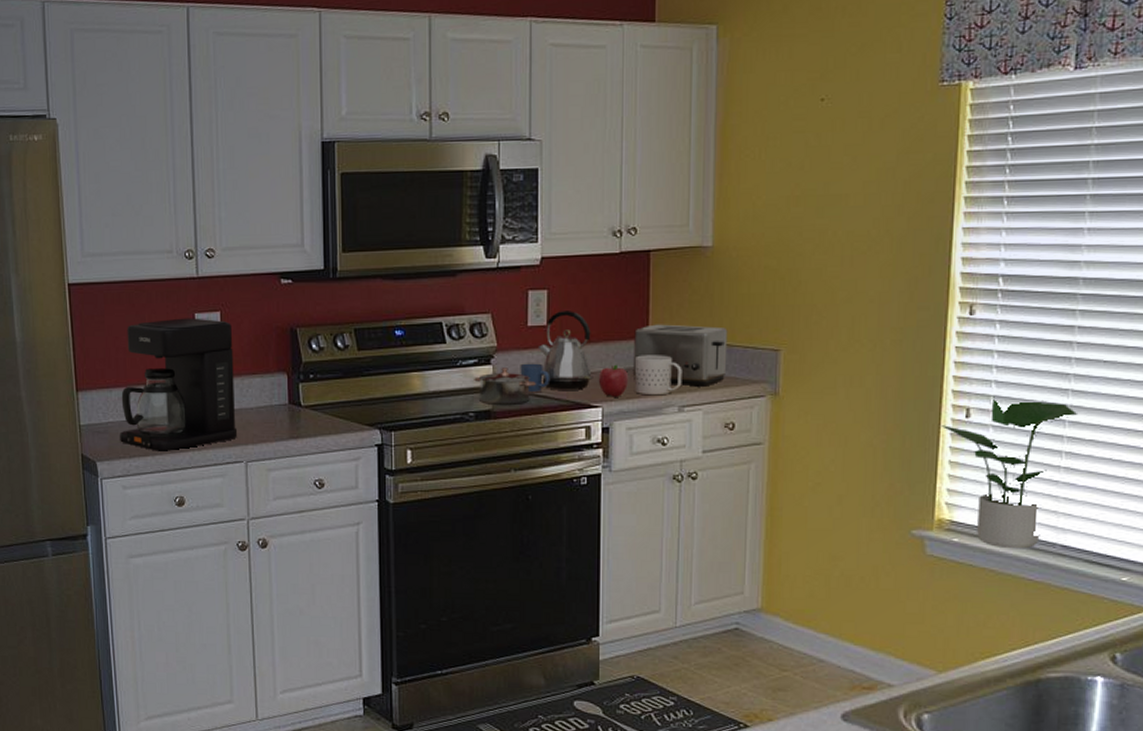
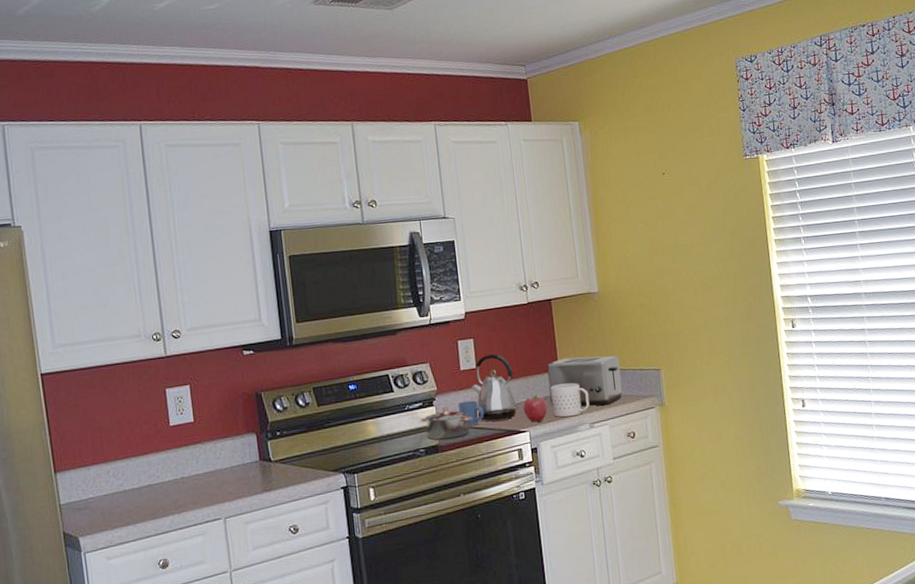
coffee maker: present [120,318,238,453] -> none [99,392,215,520]
potted plant: present [940,397,1078,549] -> none [786,387,879,507]

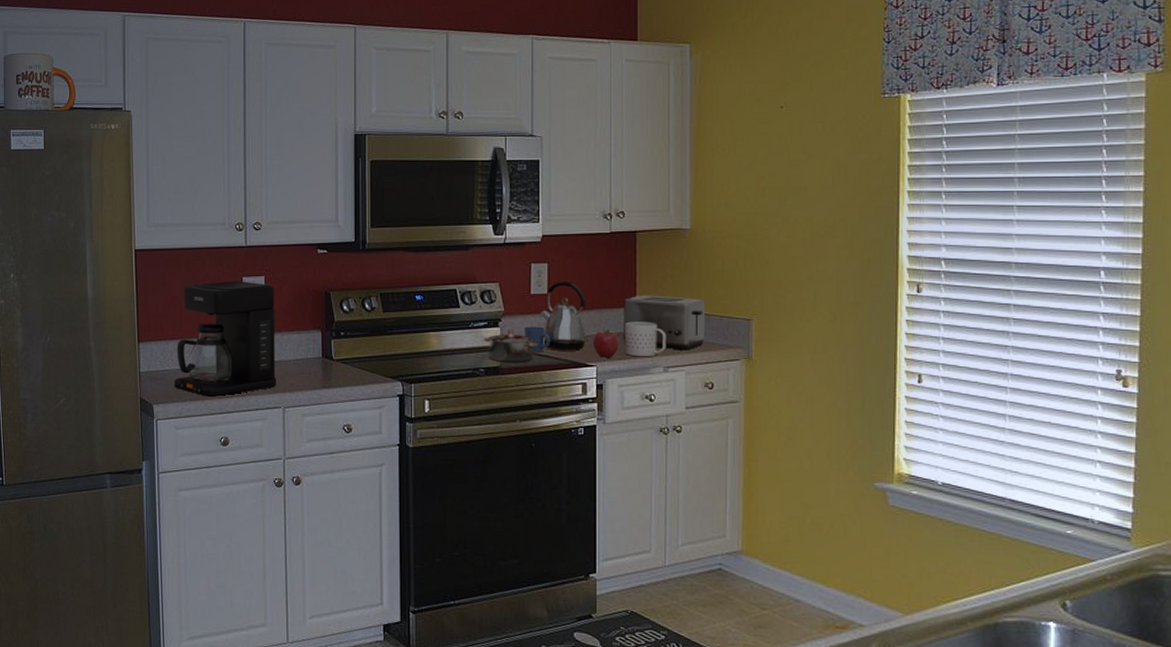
coffee maker: none [99,392,215,520] -> present [174,281,277,398]

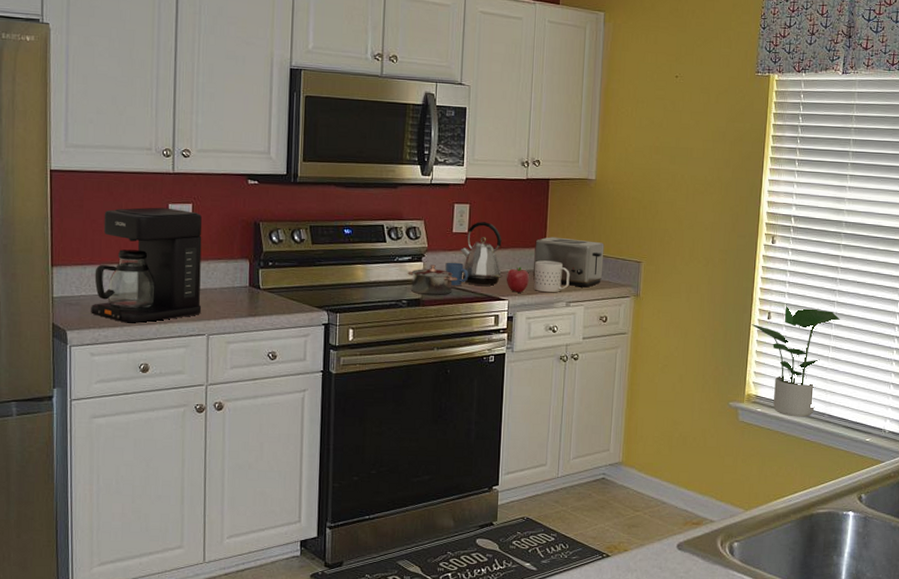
potted plant: none [896,365,1018,502] -> present [751,304,841,417]

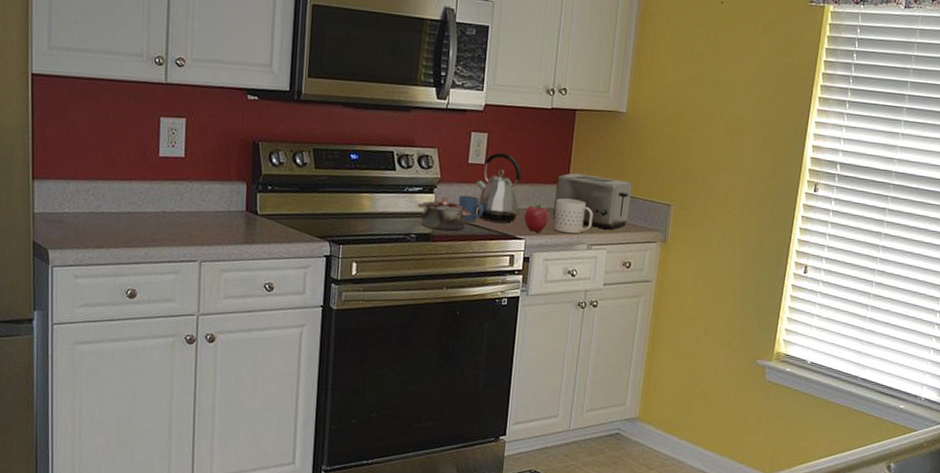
coffee maker: present [91,207,202,324] -> none [75,119,196,246]
potted plant: present [751,304,841,417] -> none [785,258,883,380]

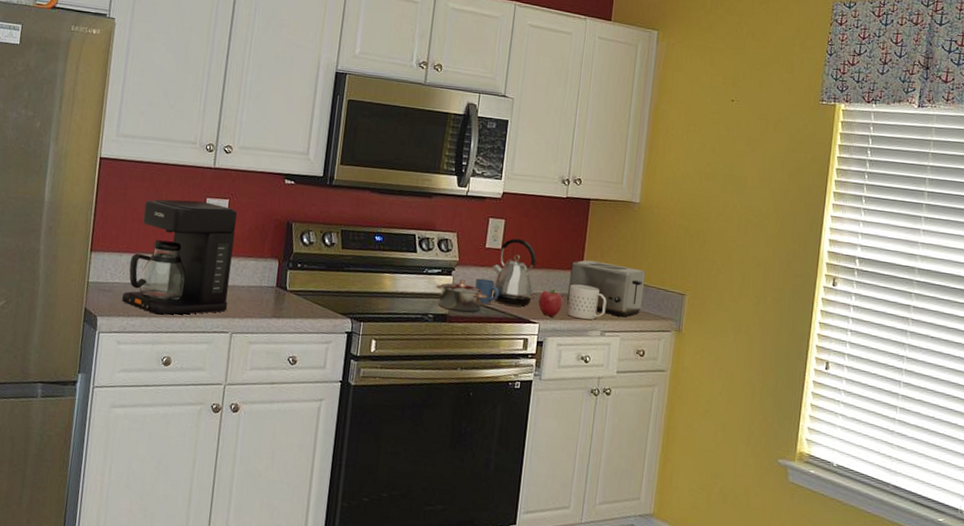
coffee maker: none [75,119,196,246] -> present [122,199,237,316]

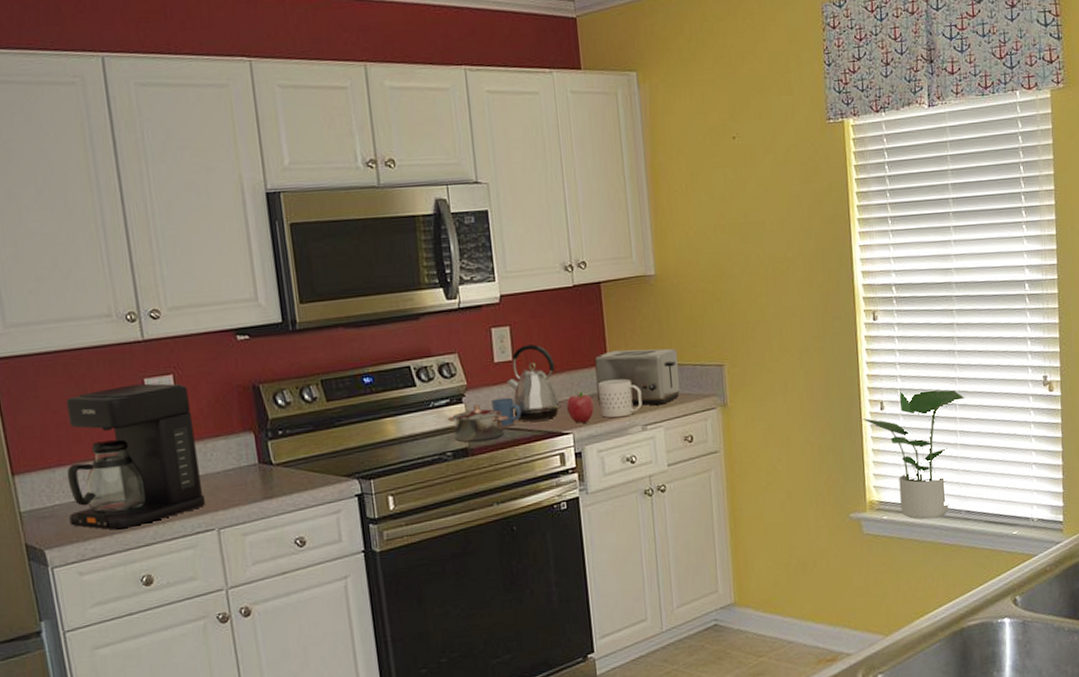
potted plant: none [806,355,911,486] -> present [862,388,965,520]

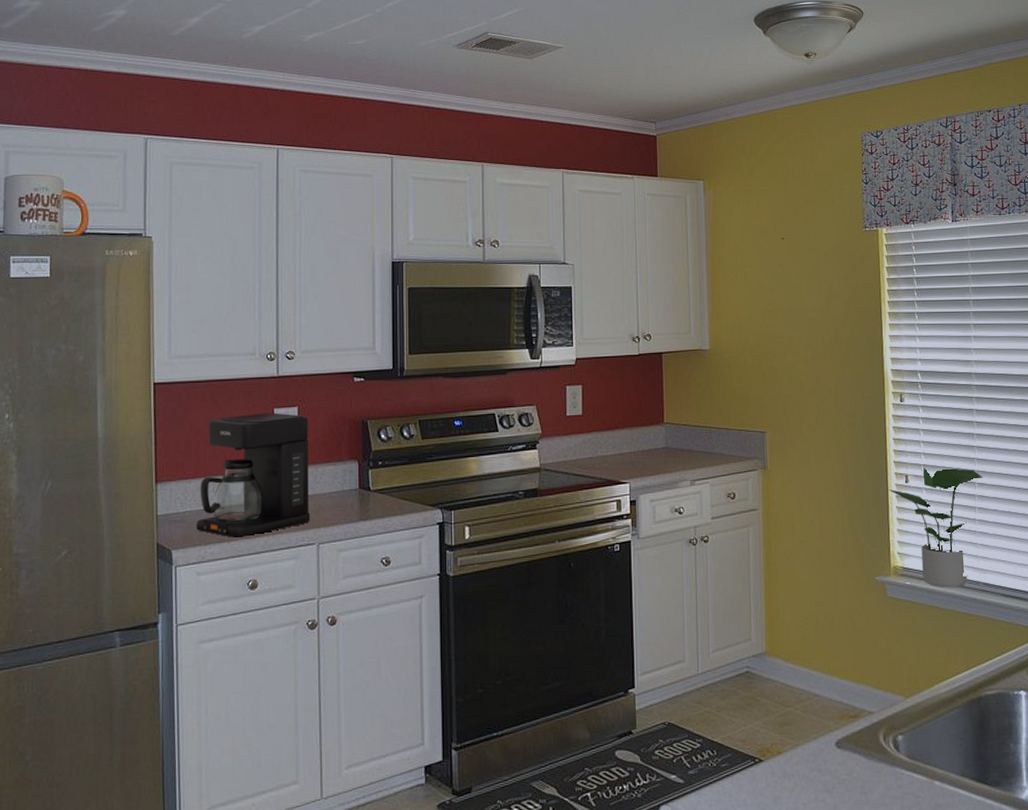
cooking pot: present [447,404,509,443] -> none [522,451,575,485]
mug: present [491,397,522,427] -> none [561,447,587,473]
kettle: present [506,344,562,422] -> none [575,402,622,470]
fruit: present [566,391,595,423] -> none [625,446,650,474]
toaster: present [594,348,680,406] -> none [652,412,726,464]
mug: present [598,378,643,419] -> none [654,438,692,472]

